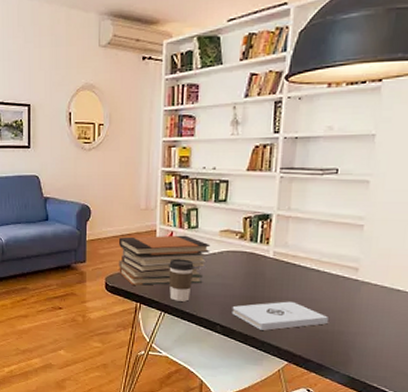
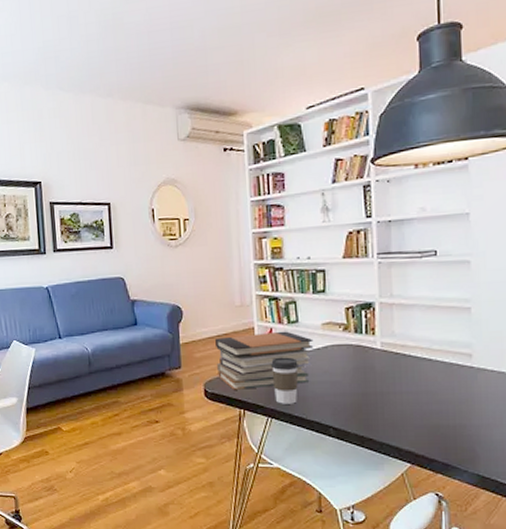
notepad: present [231,301,328,330] -> none [343,395,448,430]

